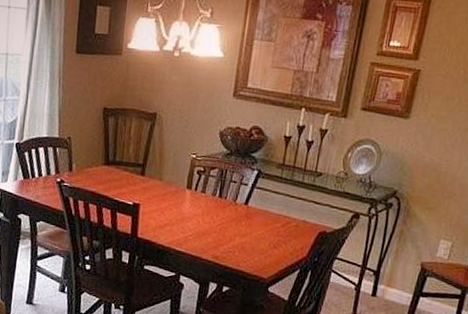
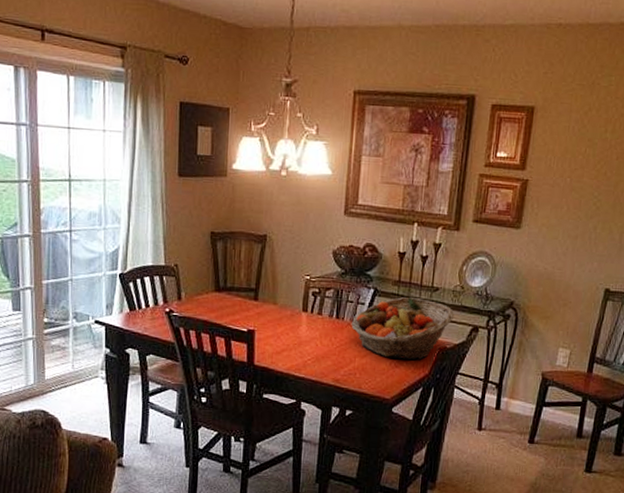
fruit basket: none [233,180,337,243] -> present [351,296,455,360]

